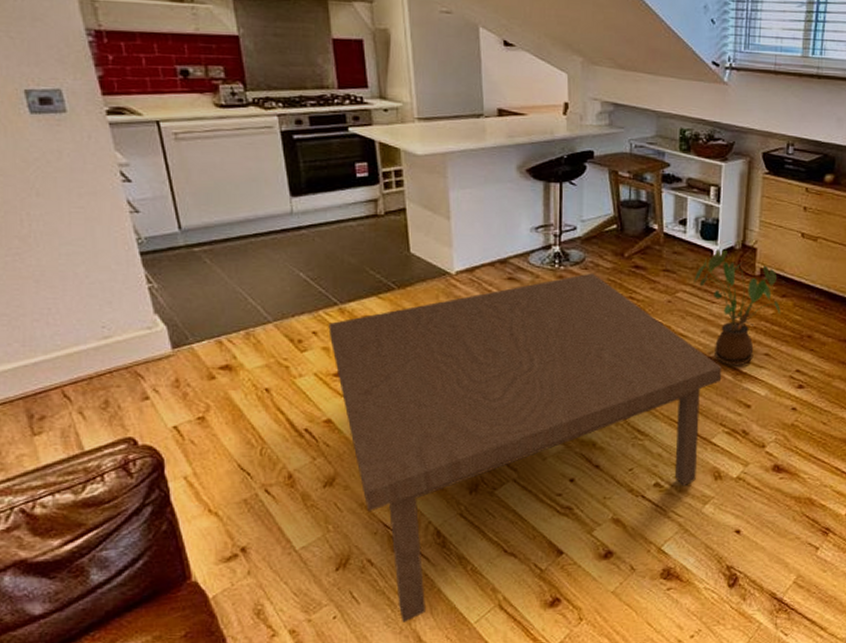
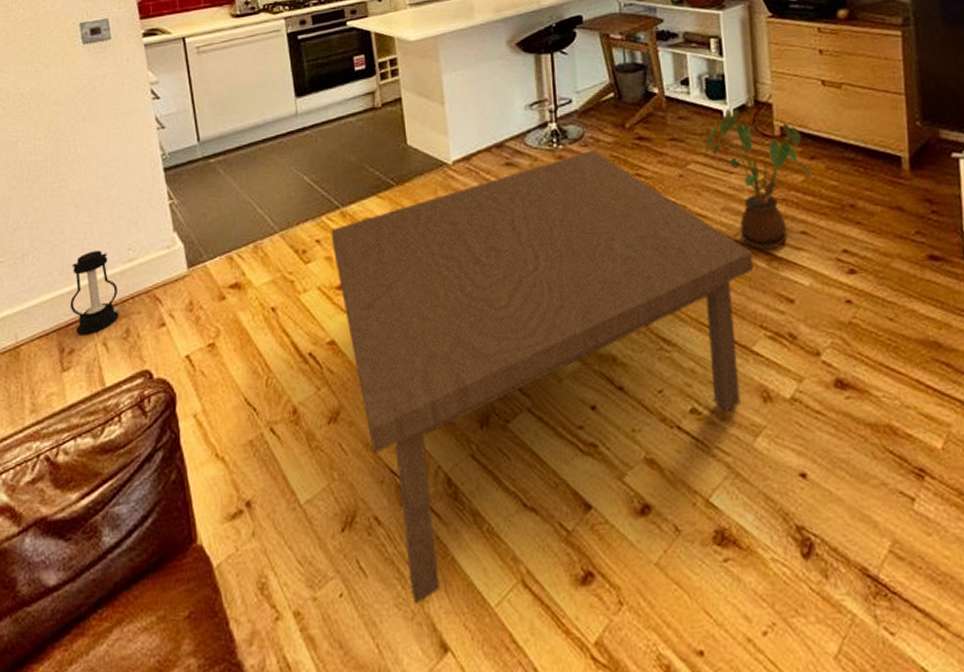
lantern: none [35,326,96,404] -> present [70,250,120,335]

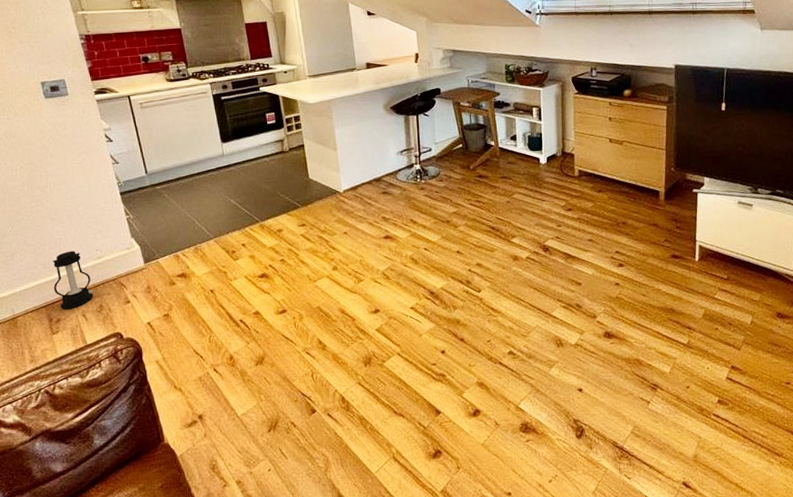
coffee table: present [331,149,754,604] -> none [253,183,556,473]
house plant: present [705,108,812,250] -> none [526,157,598,252]

